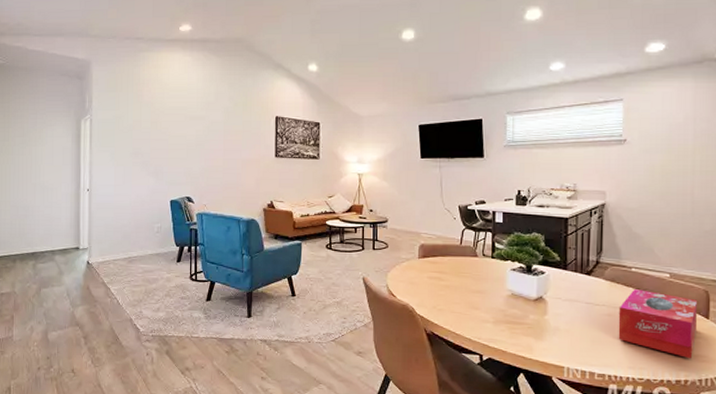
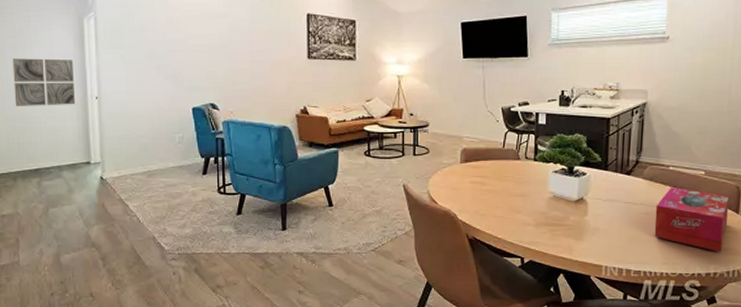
wall art: none [19,154,70,197] -> present [12,58,76,106]

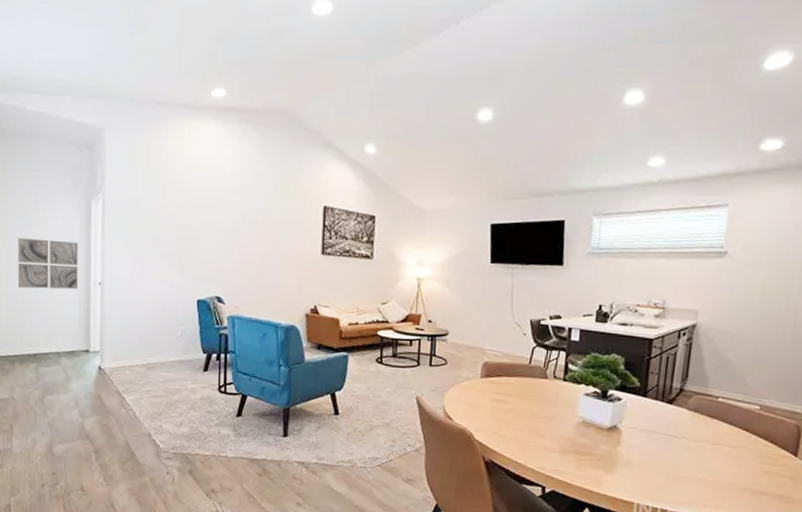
tissue box: present [654,187,729,253] -> none [696,421,787,499]

